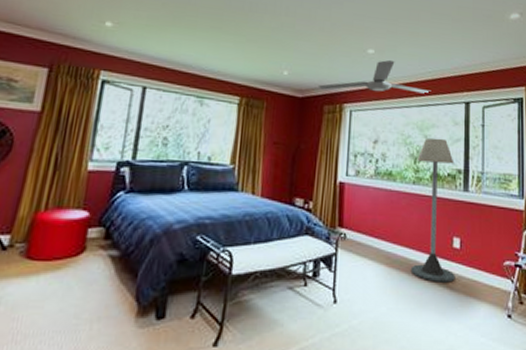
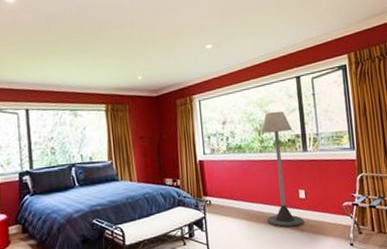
ceiling fan: present [317,59,431,94] -> none [168,51,266,87]

